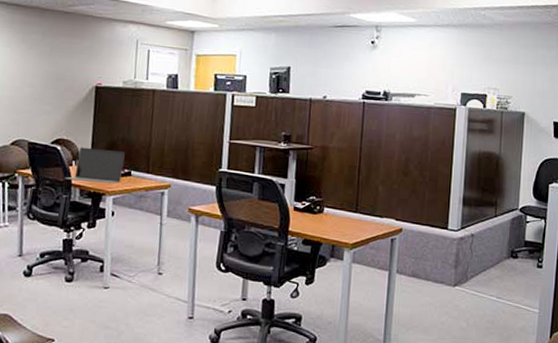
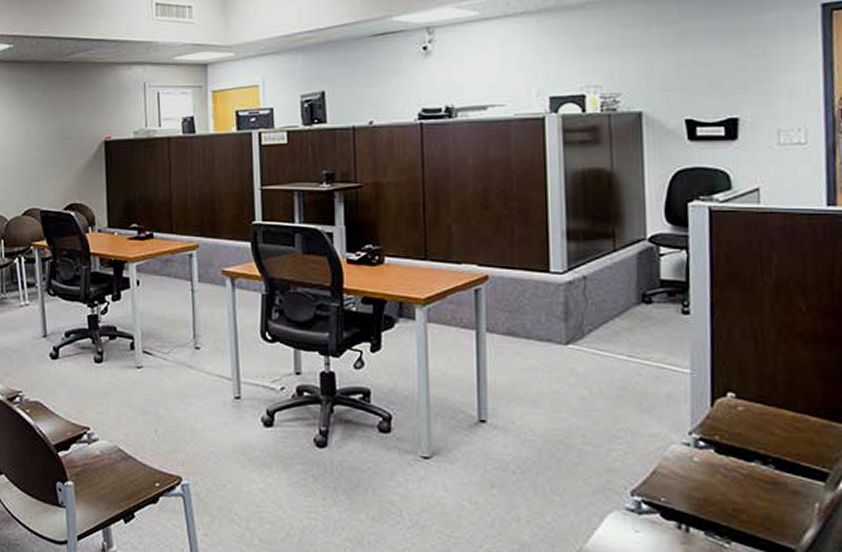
laptop: present [64,147,125,185] -> none [82,210,144,250]

